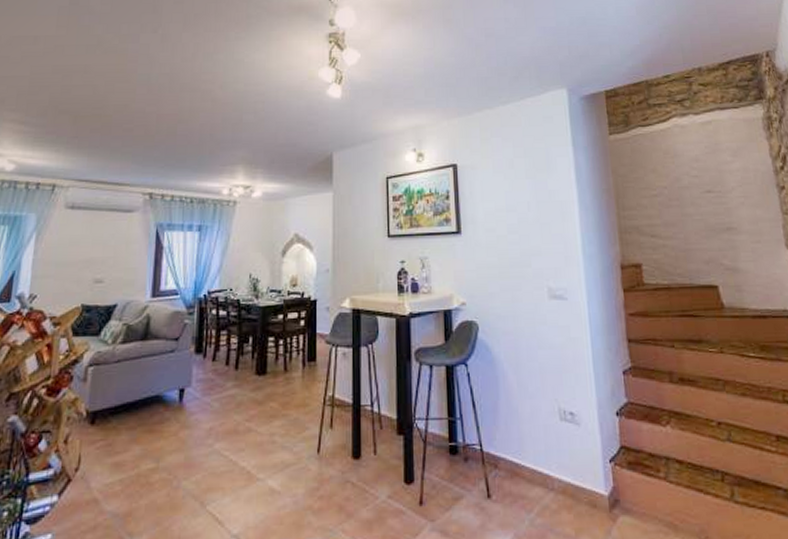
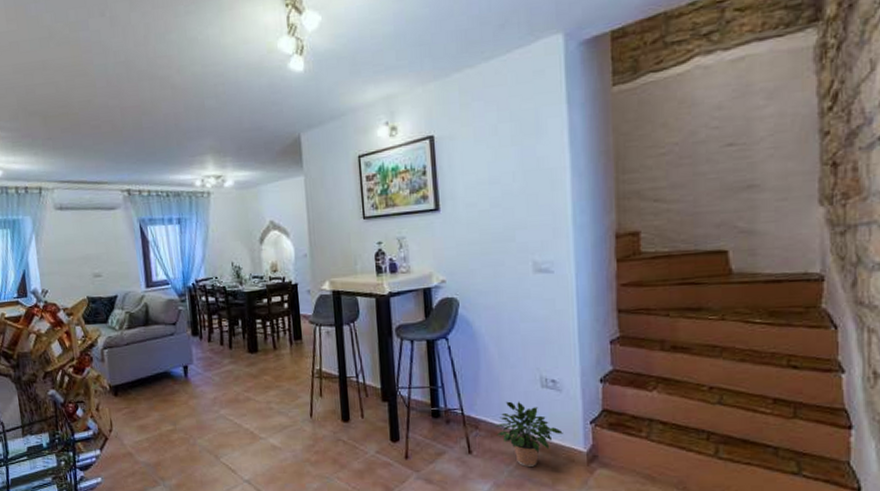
potted plant: none [514,435,584,514] -> present [494,401,563,467]

